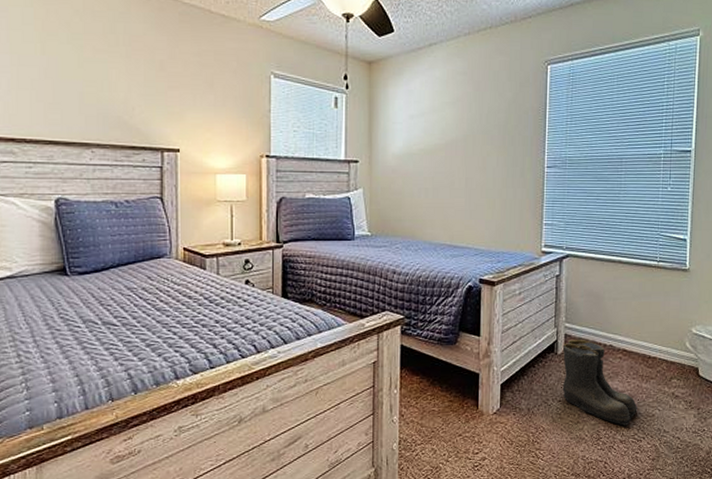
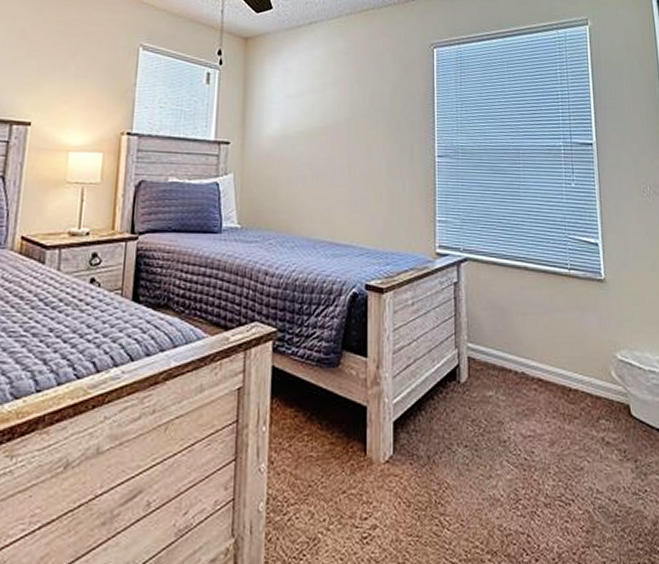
boots: present [562,339,638,426] -> none [467,363,562,483]

